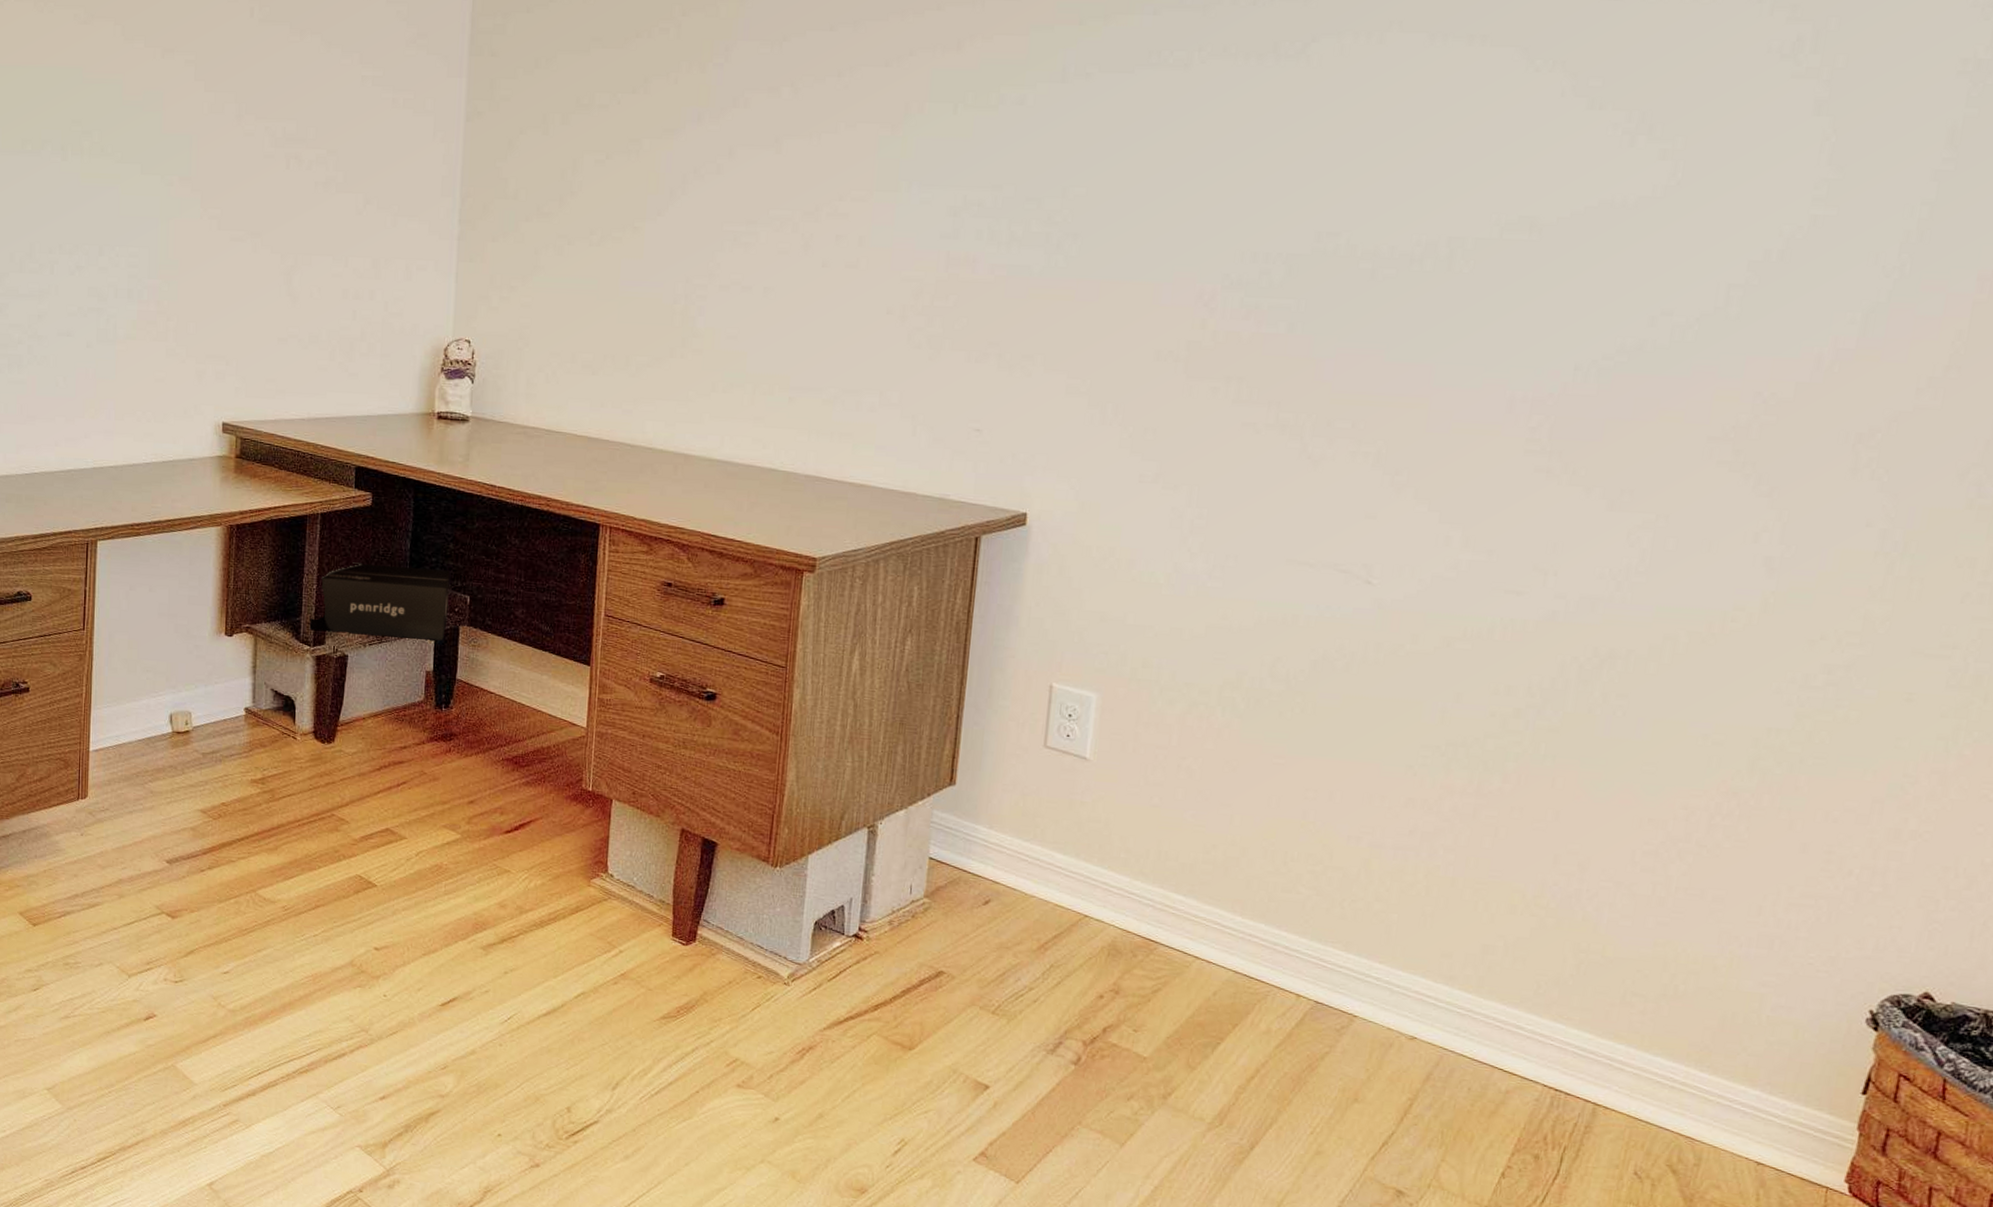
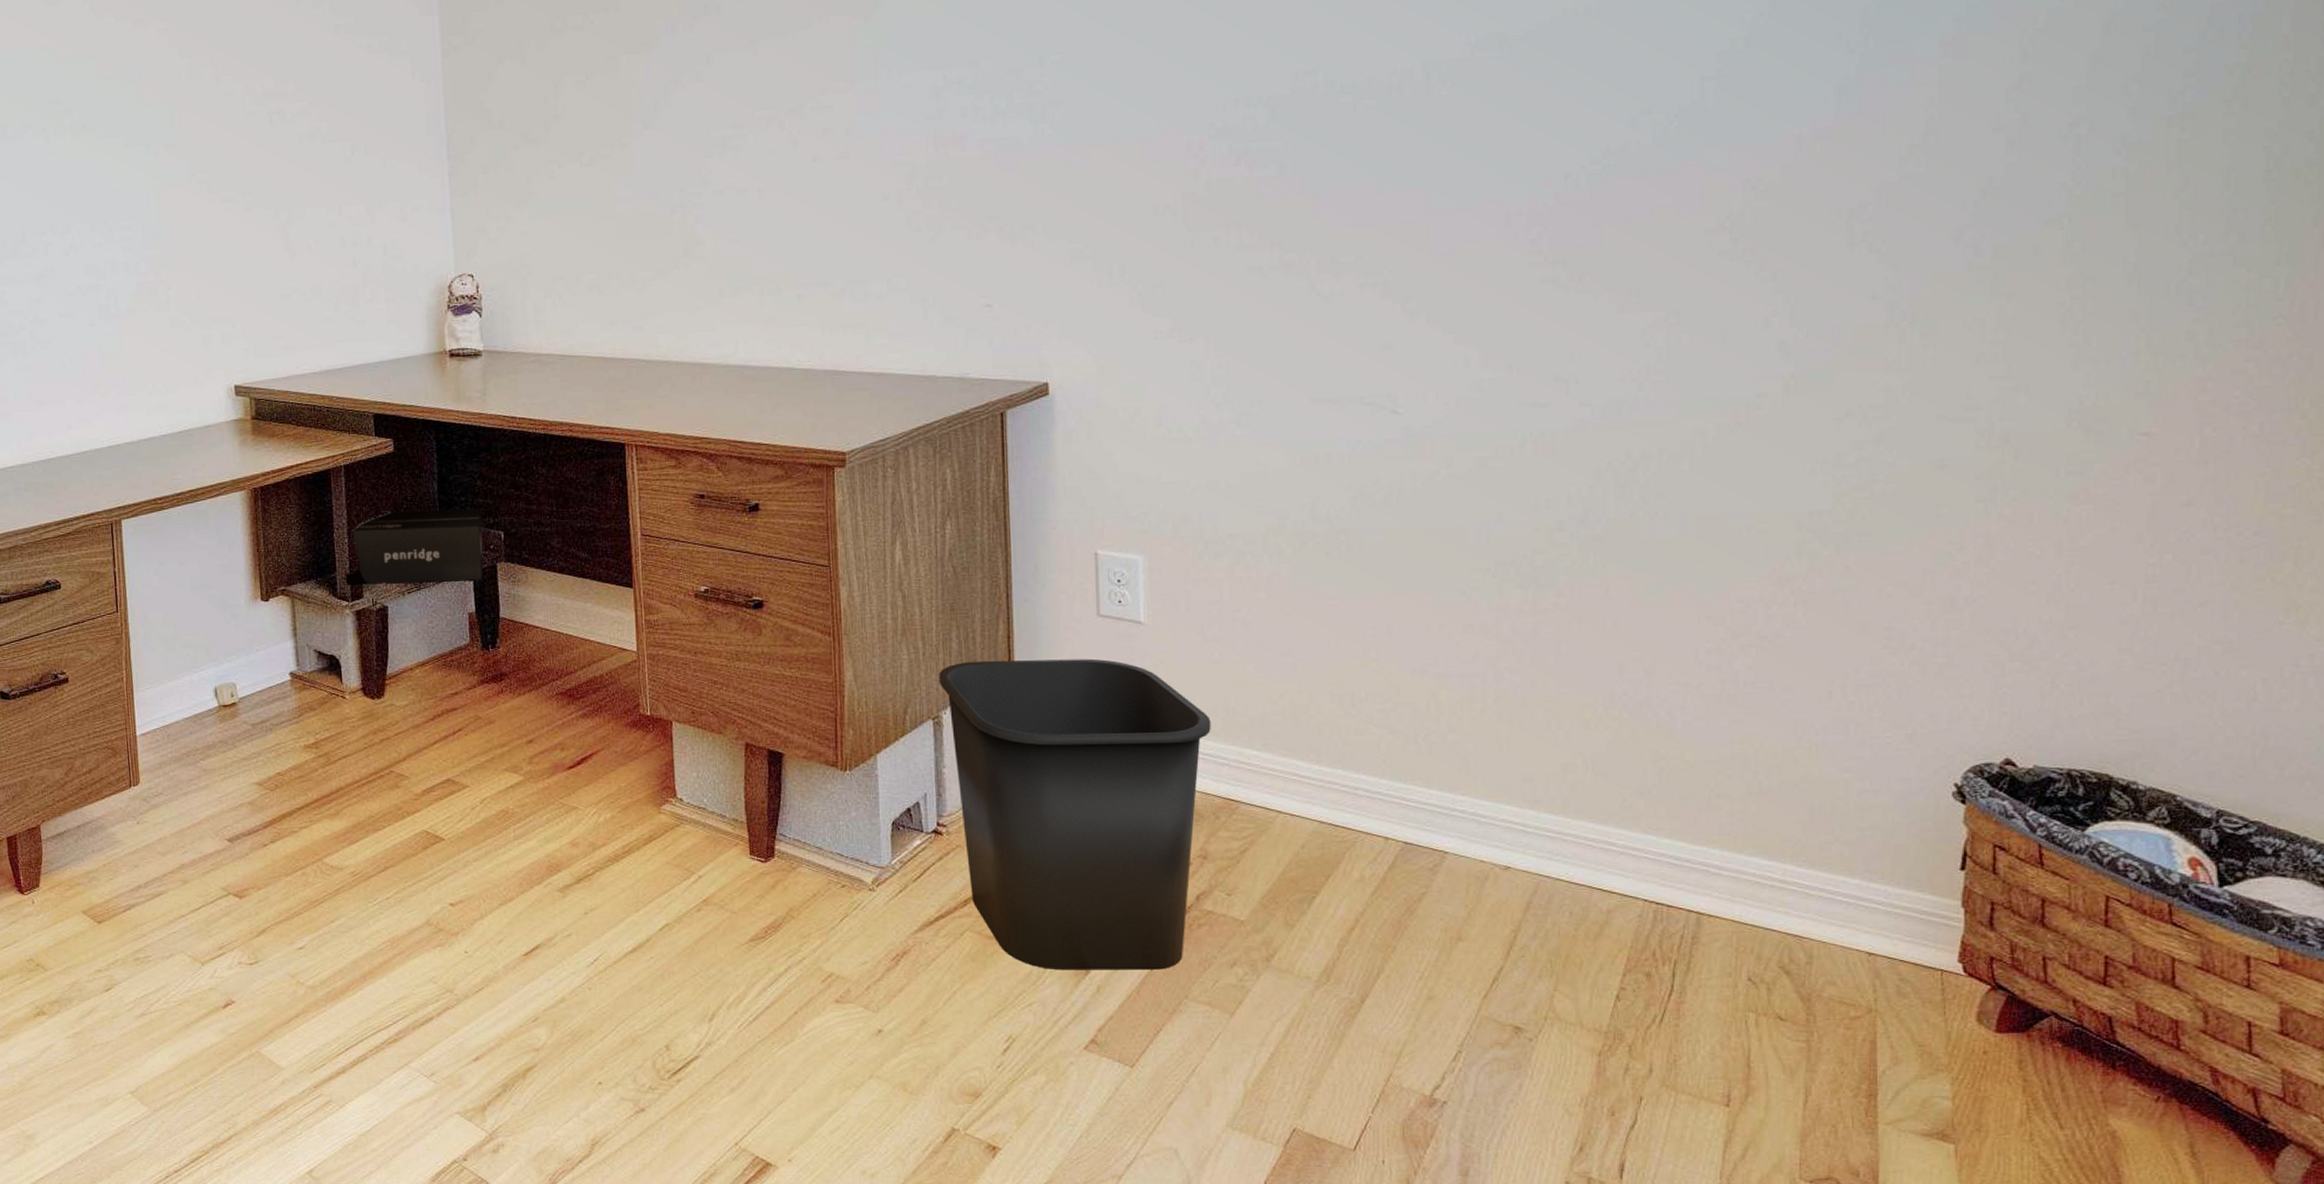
waste bin: none [879,776,1142,1094] -> present [938,658,1211,970]

